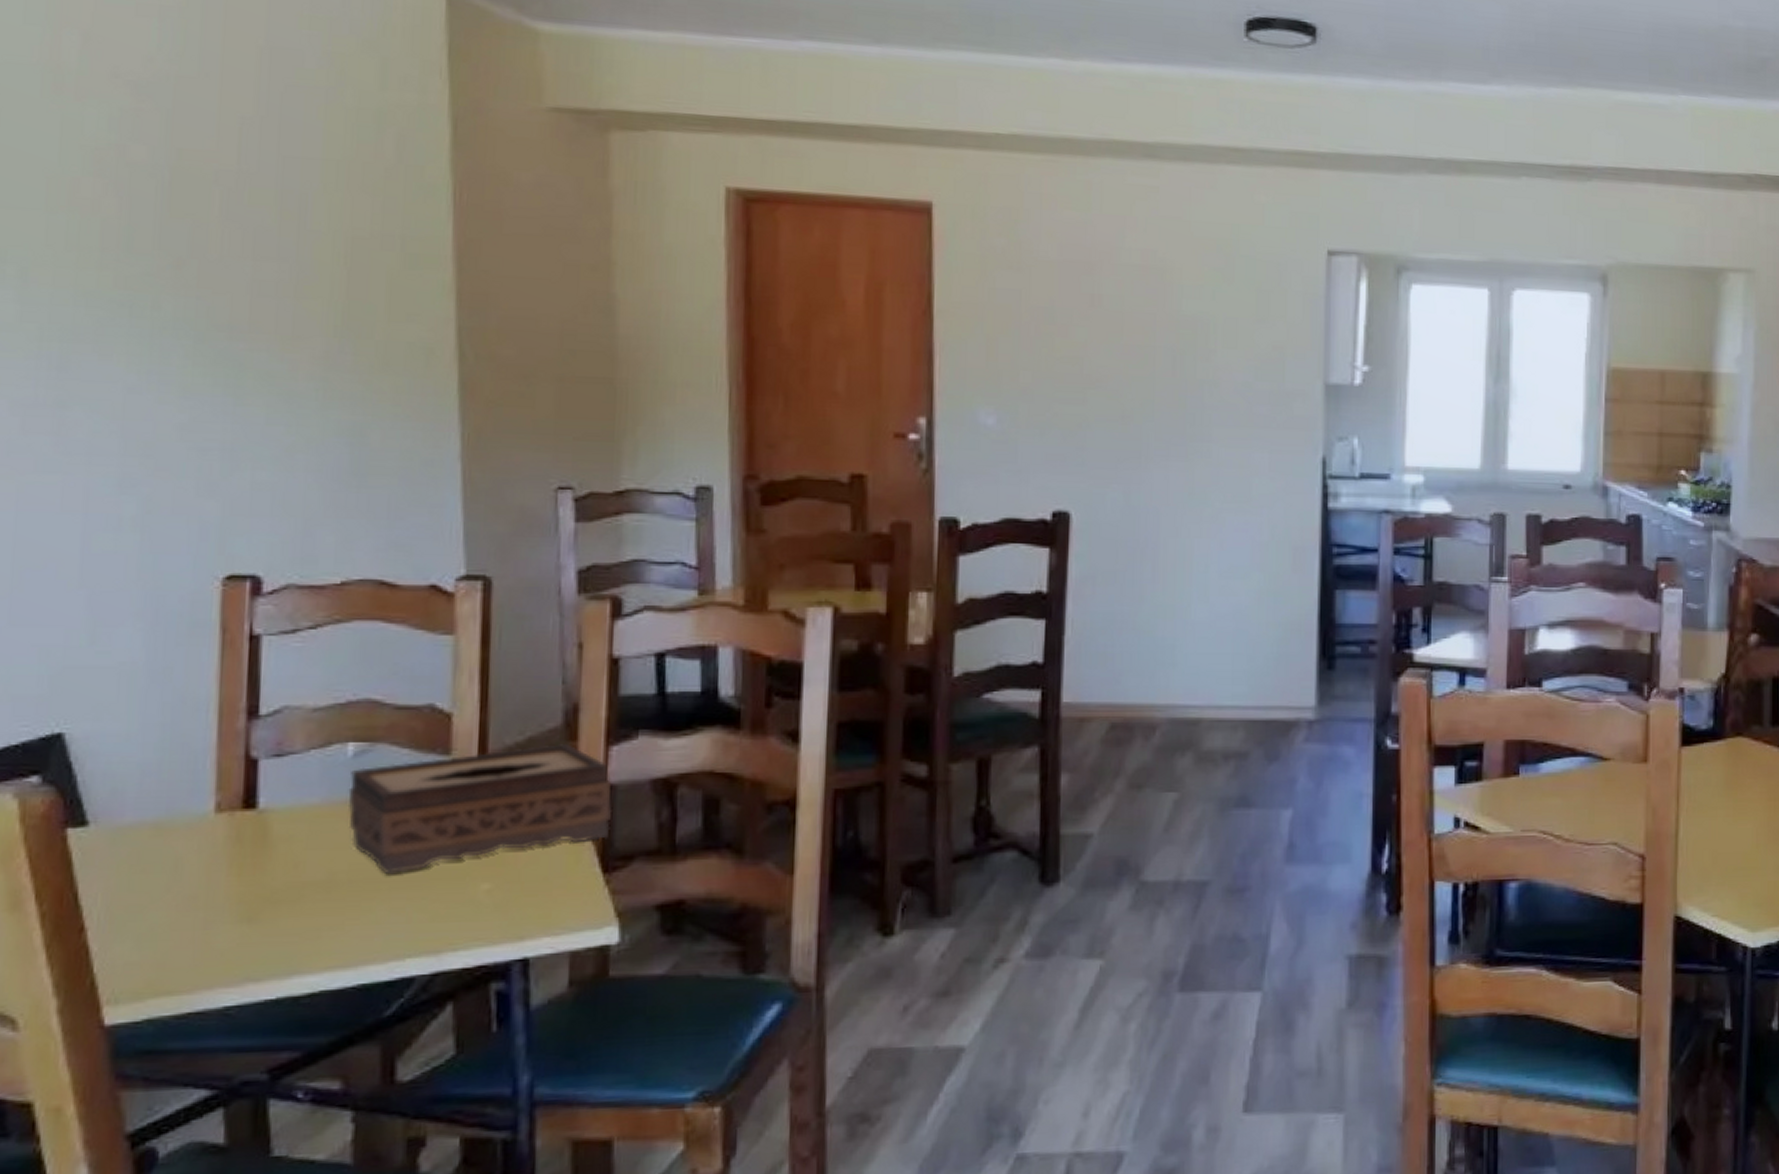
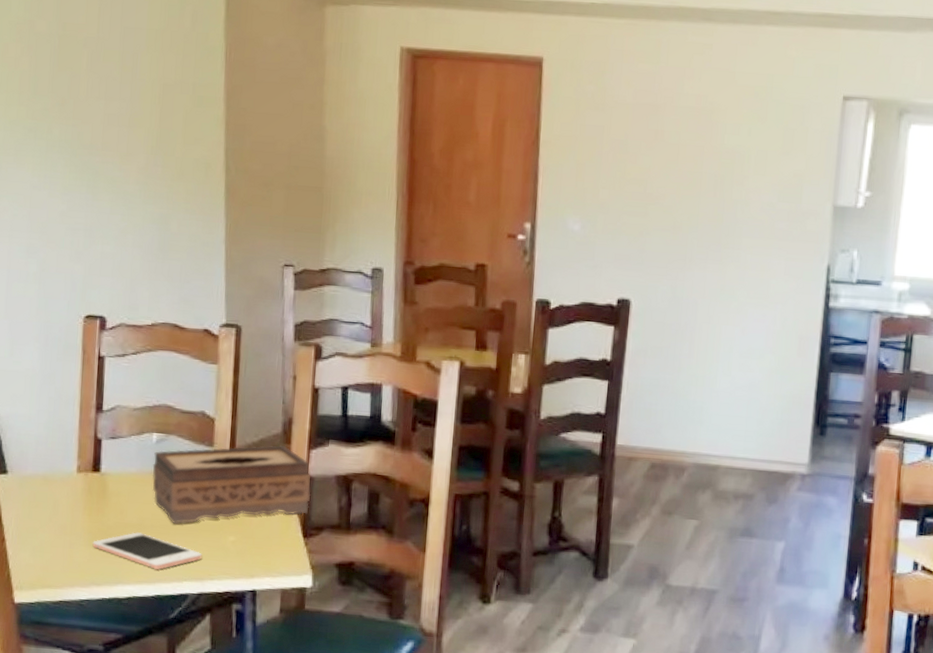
cell phone: none [245,893,437,946] -> present [92,532,202,570]

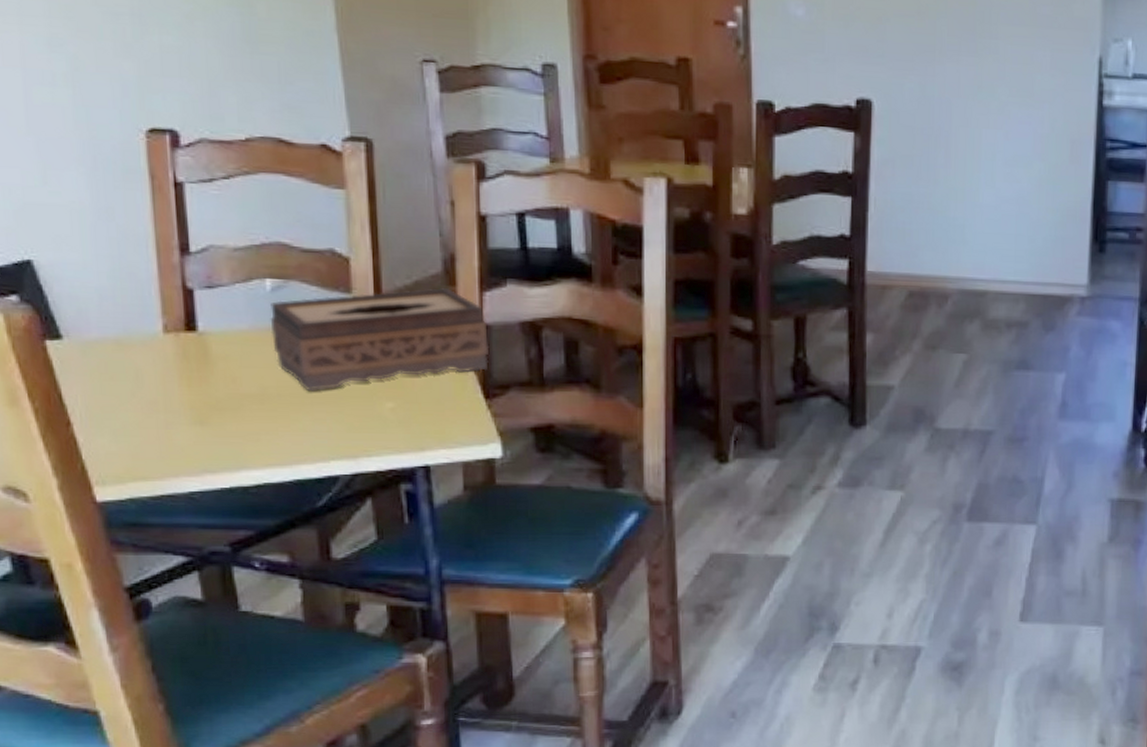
cell phone: present [92,532,202,570] -> none [198,404,352,448]

